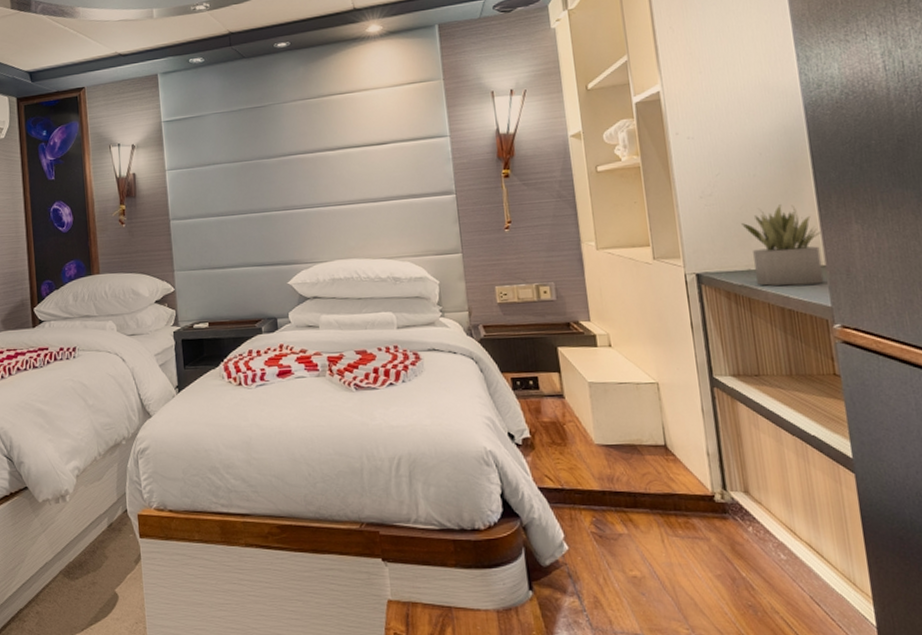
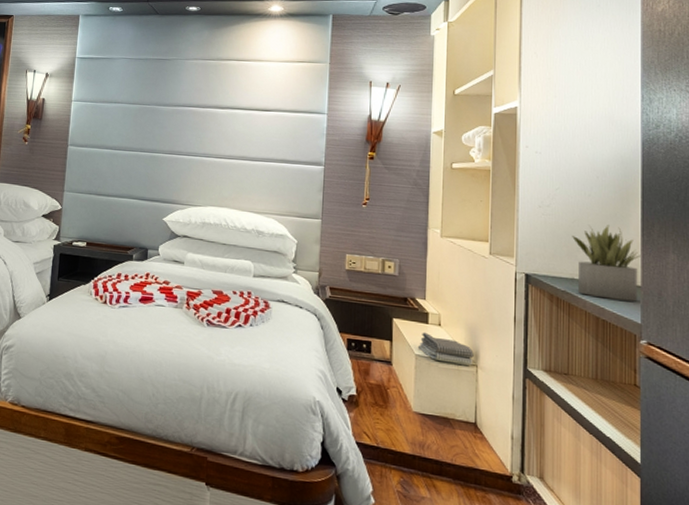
towel: none [589,356,653,386] -> present [417,332,474,366]

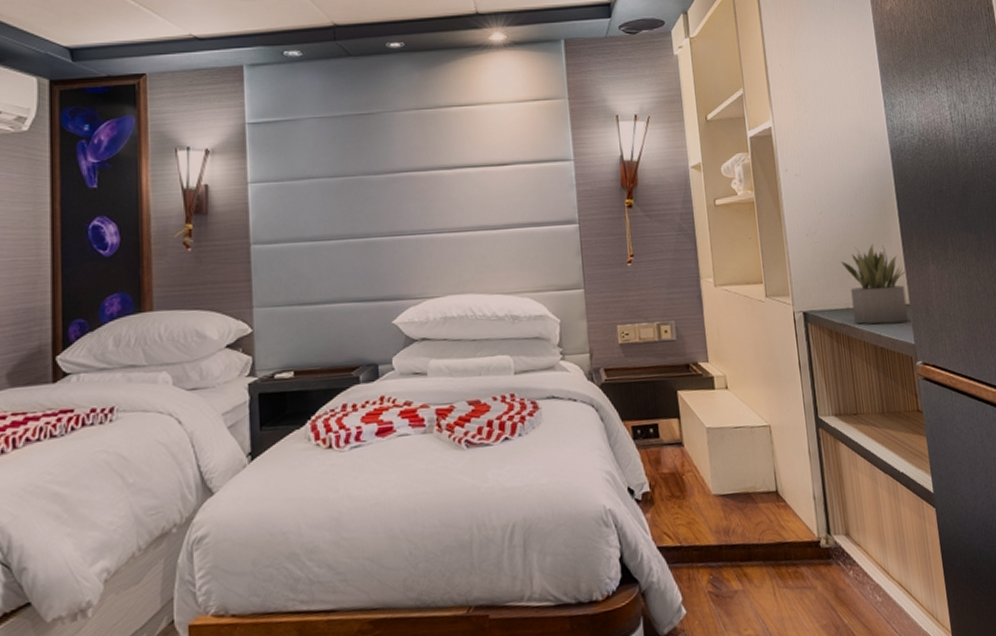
towel: present [417,332,474,366] -> none [707,399,765,430]

